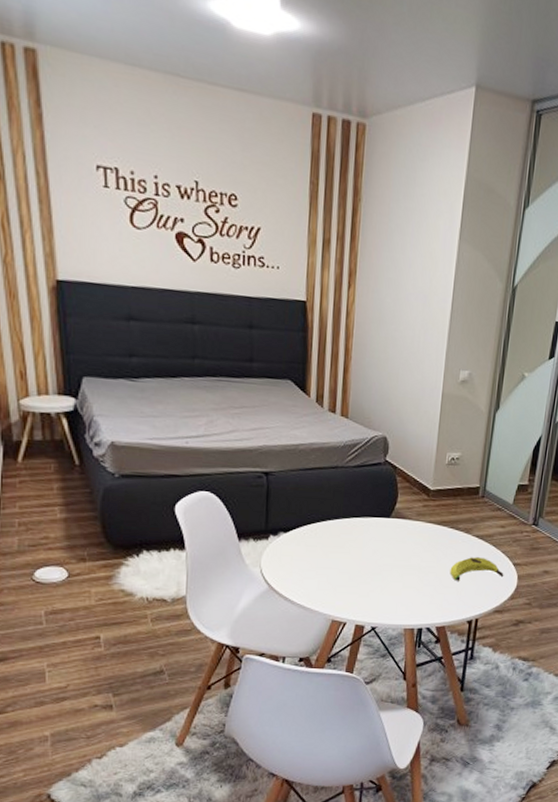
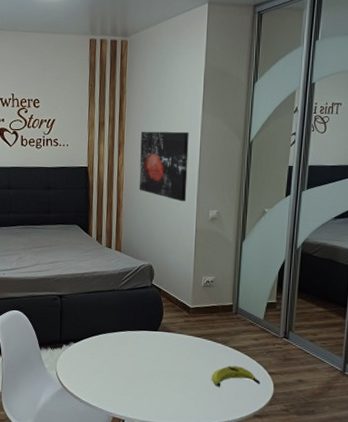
wall art: none [373,258,441,358] -> present [139,131,189,202]

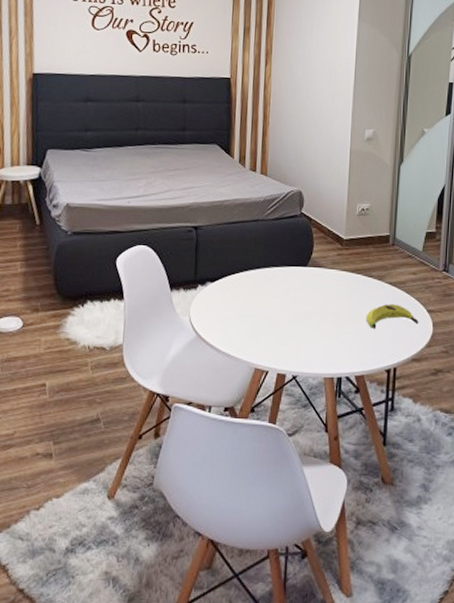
wall art: present [139,131,189,202] -> none [288,39,344,120]

